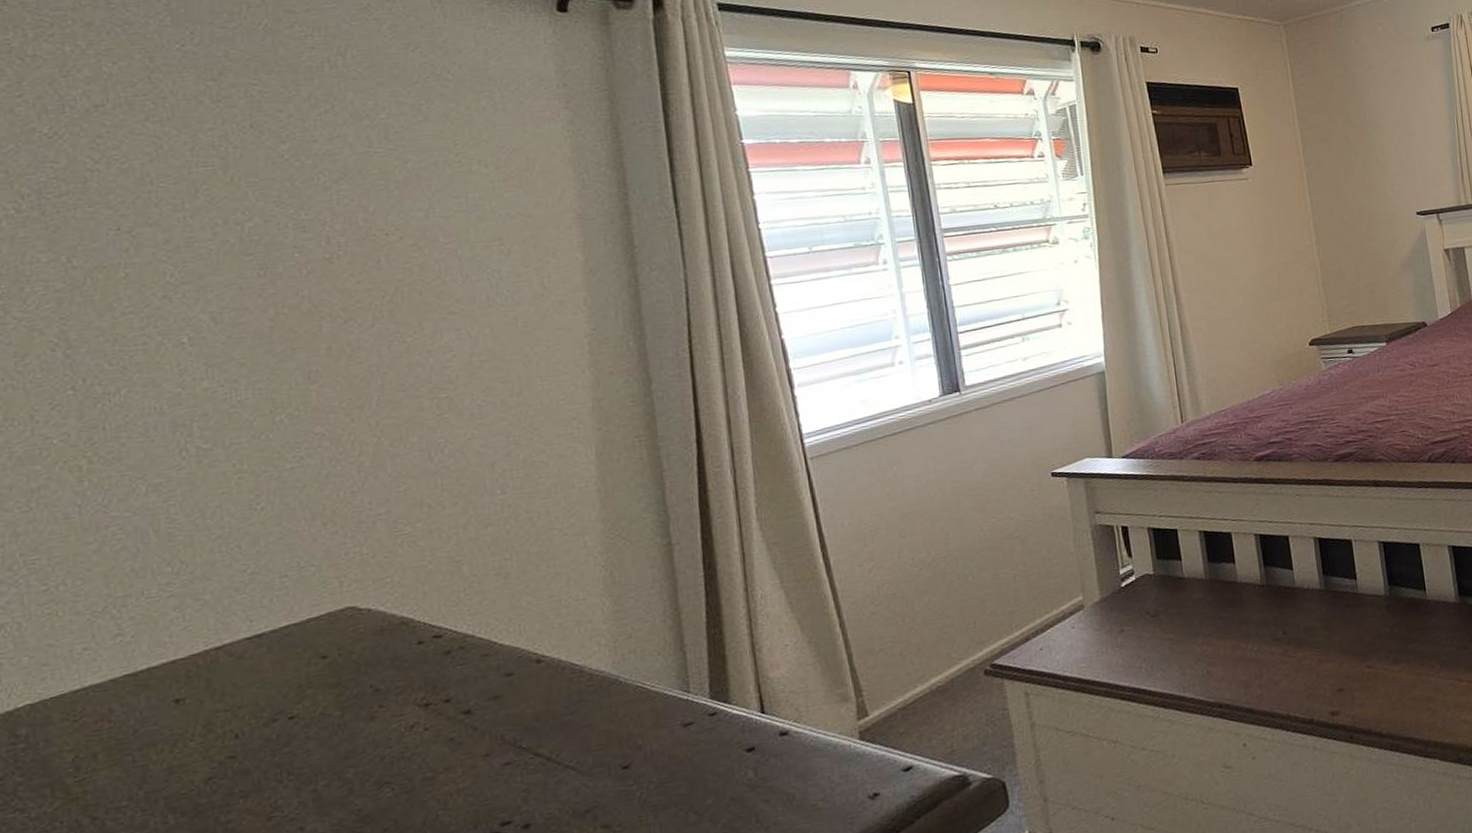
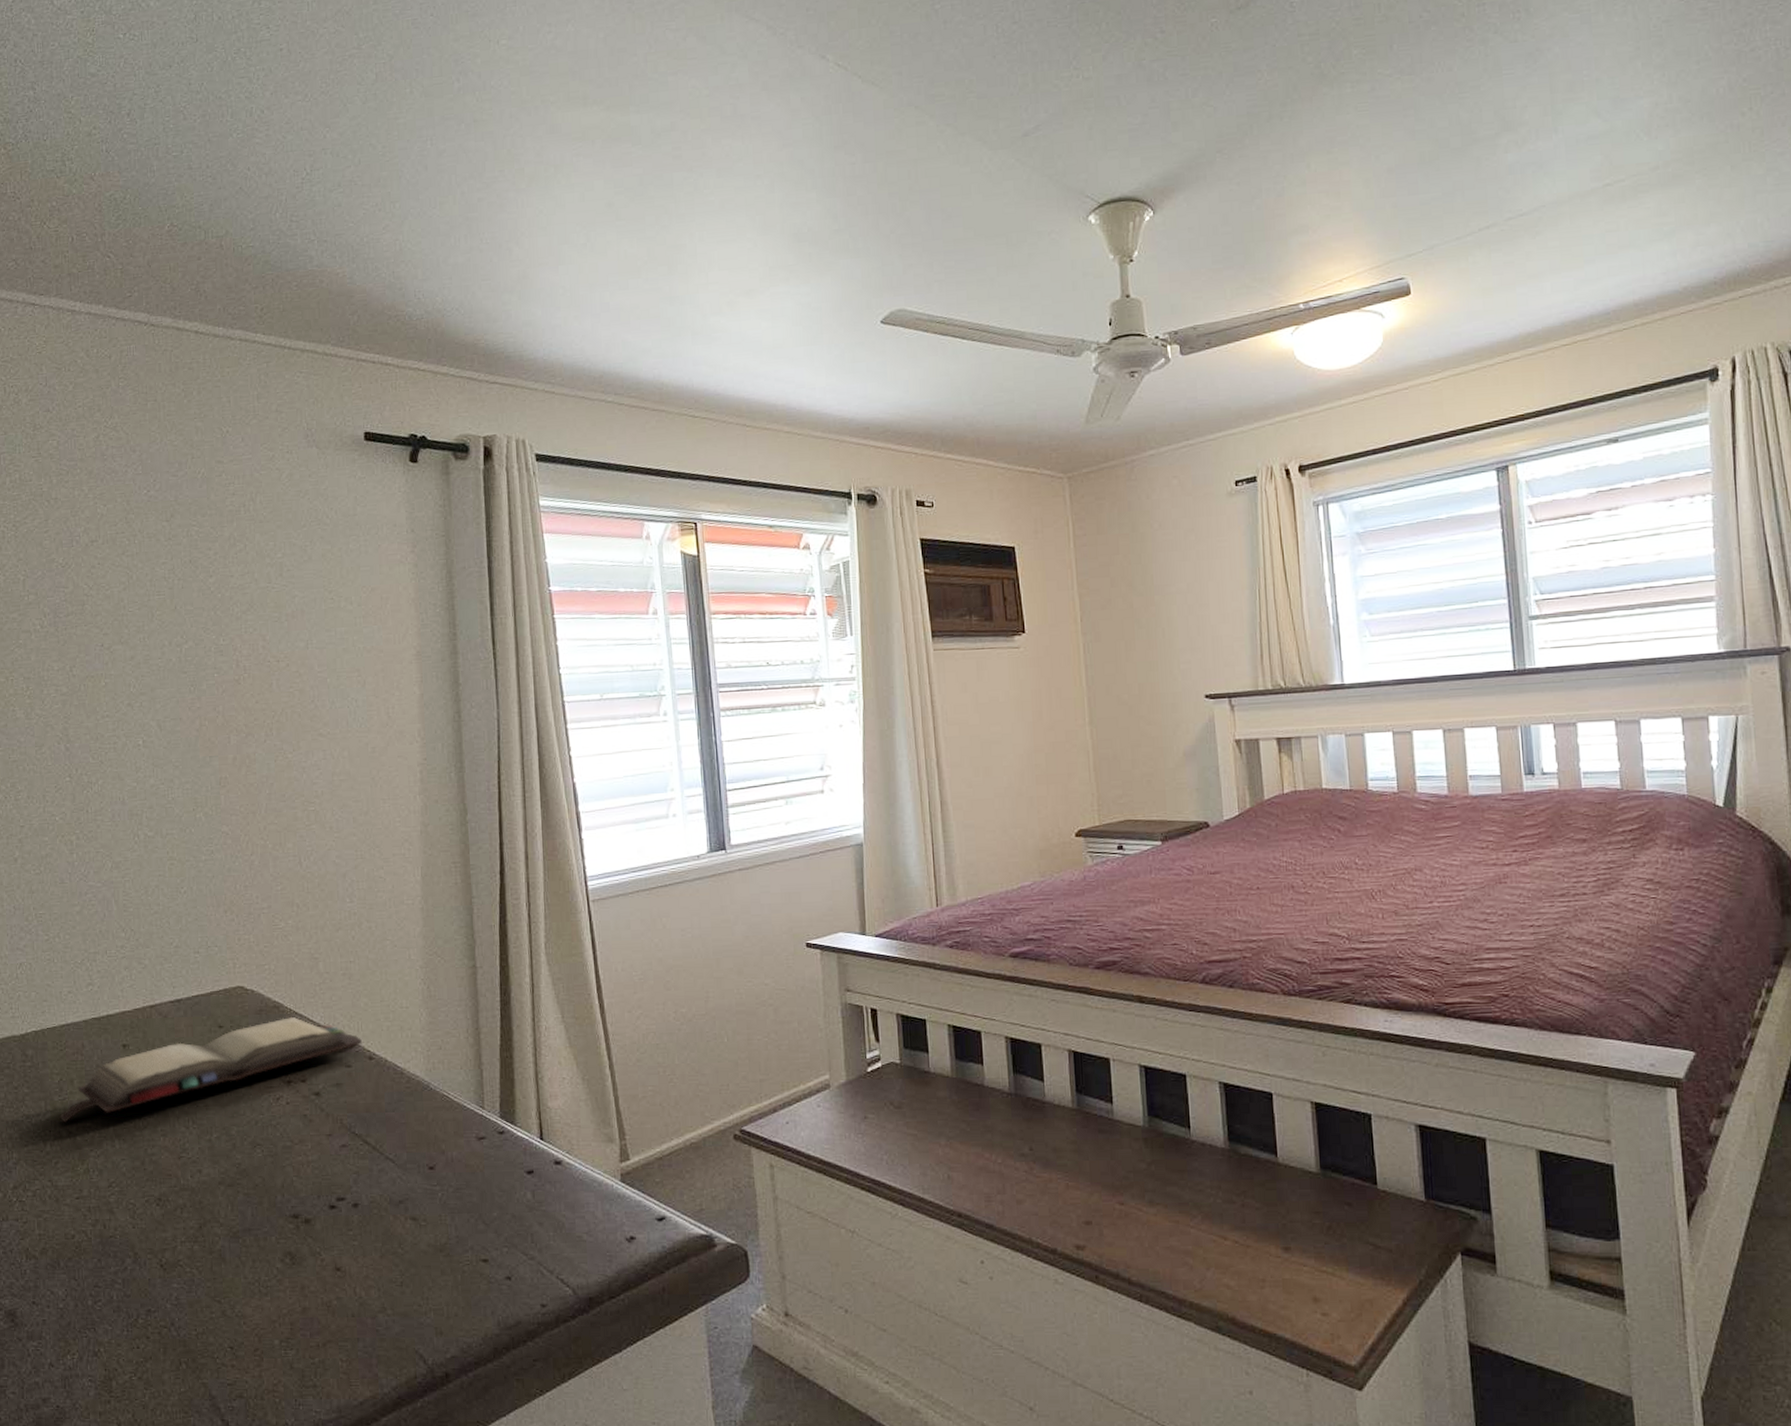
hardback book: none [76,631,526,808] -> present [59,1017,362,1123]

